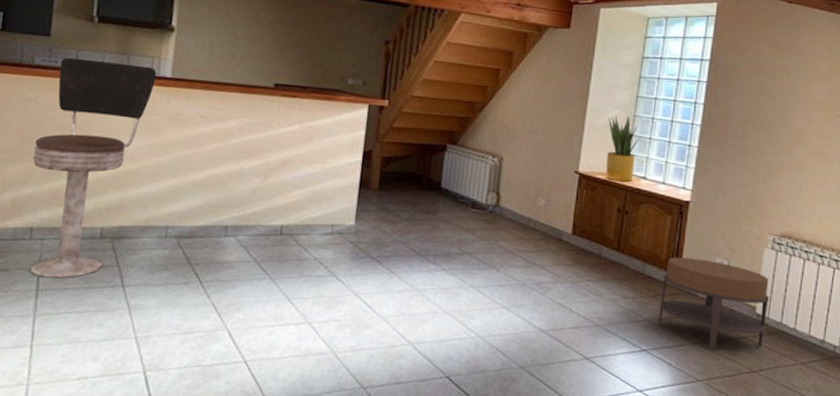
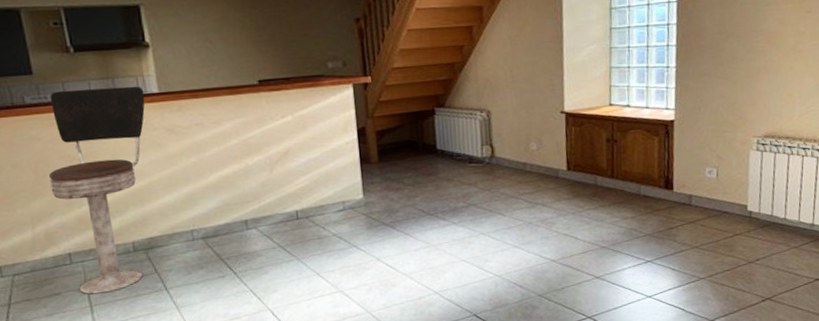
planter: present [605,116,642,182] -> none [585,49,621,114]
side table: present [658,257,770,350] -> none [657,171,759,250]

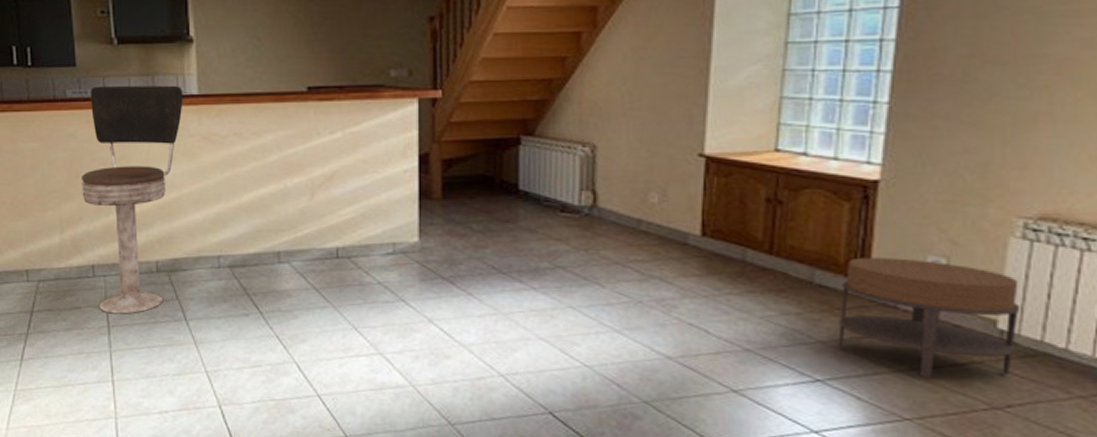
side table: none [657,171,759,250] -> present [838,257,1021,380]

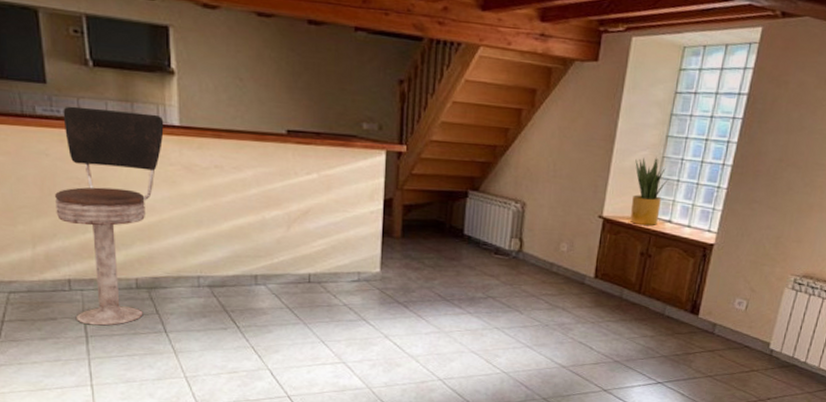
planter: none [743,71,797,163] -> present [630,157,670,226]
side table: present [838,257,1021,380] -> none [674,298,786,382]

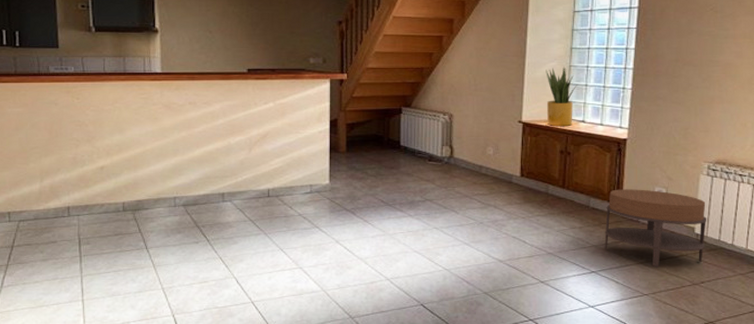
bar stool: present [55,106,164,326] -> none [60,64,149,246]
side table: none [674,298,786,382] -> present [604,189,707,268]

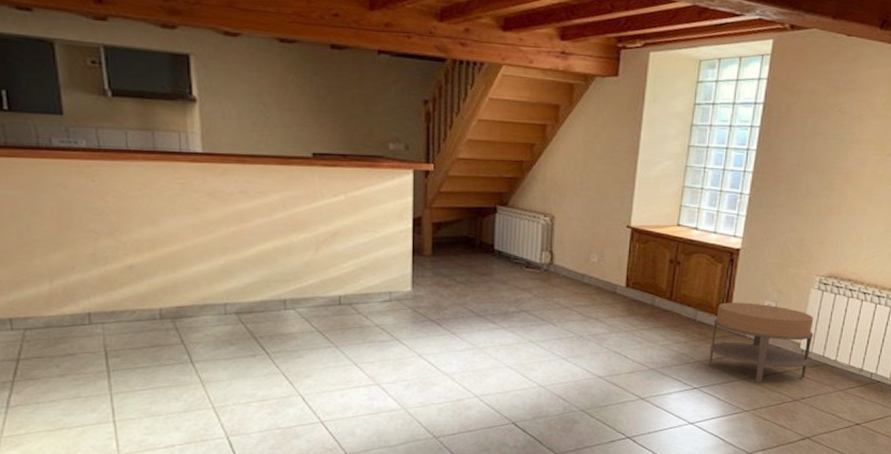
planter: present [546,67,578,127] -> none [657,166,694,234]

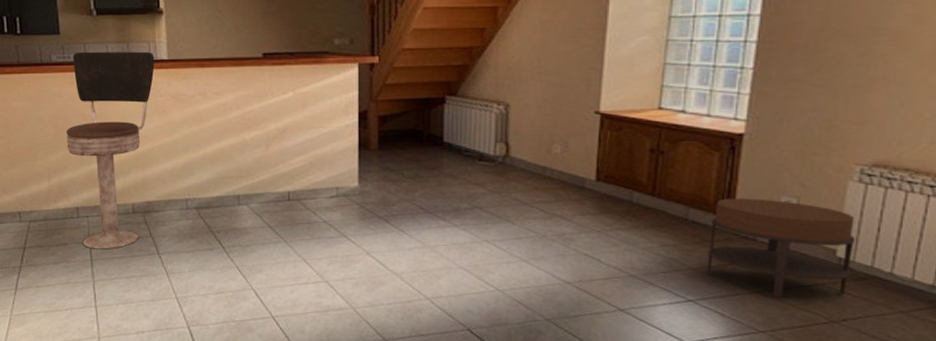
bar stool: none [73,136,186,359] -> present [66,51,155,250]

